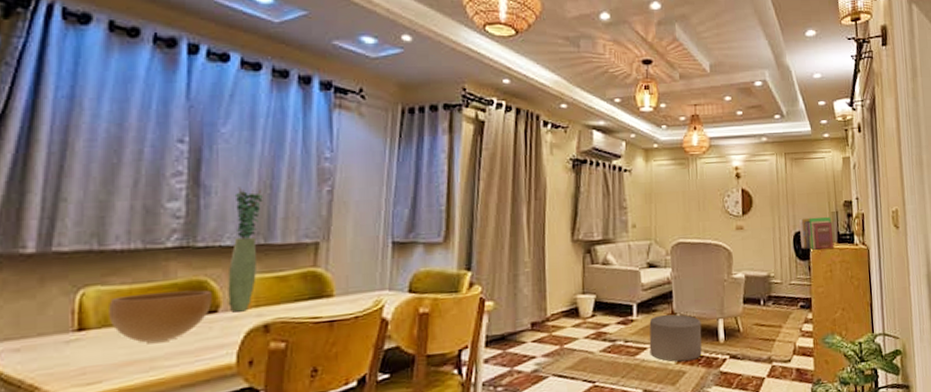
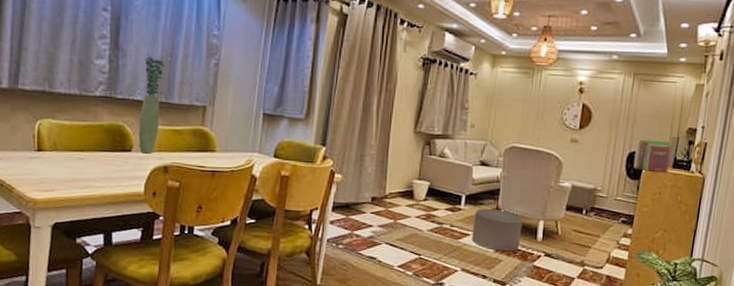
bowl: present [109,290,213,343] -> none [57,129,128,168]

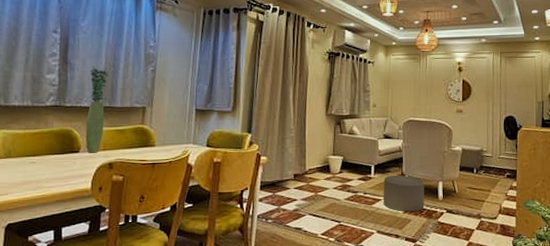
books: present [633,139,671,173] -> none [510,105,539,132]

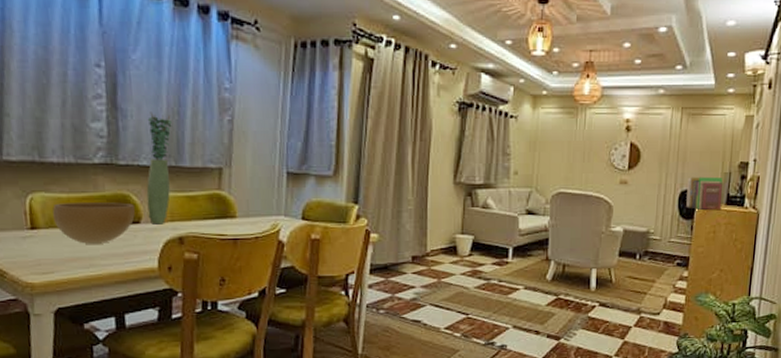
bowl: none [11,136,76,170] -> present [52,202,136,244]
pouf: present [383,175,425,213] -> none [522,260,575,305]
books: none [510,105,539,132] -> present [686,176,724,211]

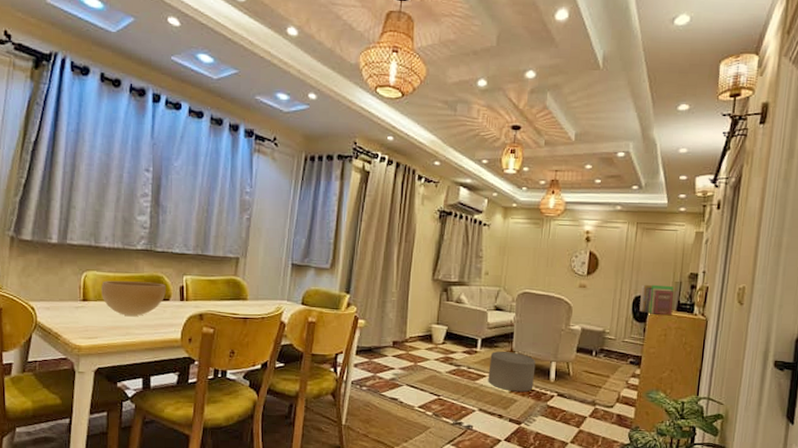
vase: present [146,112,172,225] -> none [176,209,201,302]
pouf: none [522,260,575,305] -> present [488,351,536,393]

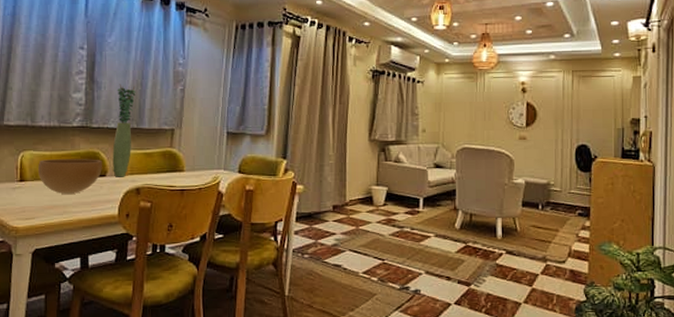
vase: none [176,209,201,302] -> present [112,84,136,177]
pouf: present [488,351,536,393] -> none [433,210,481,252]
books: present [639,284,675,316] -> none [583,132,618,164]

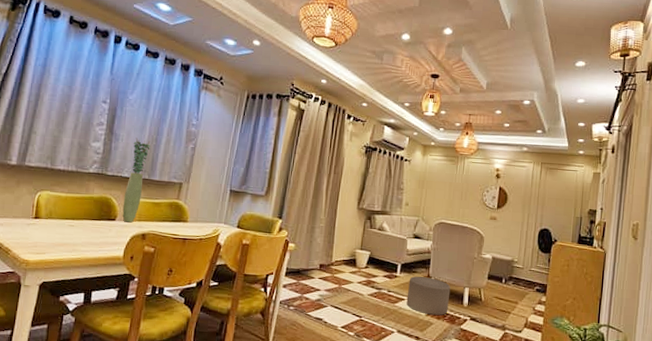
bowl: present [38,159,103,194] -> none [53,200,114,234]
pouf: none [433,210,481,252] -> present [406,276,451,316]

